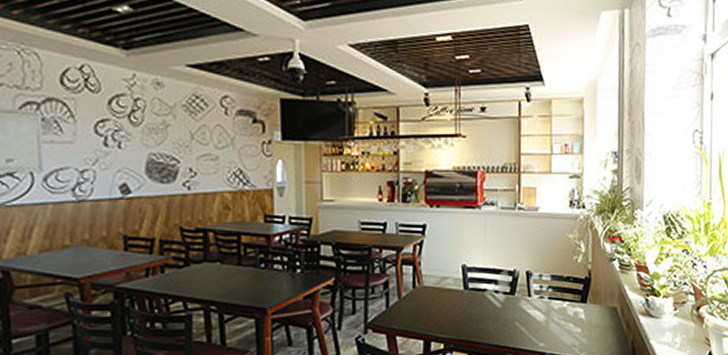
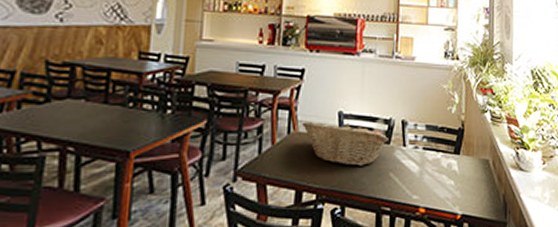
fruit basket: none [426,275,514,317] -> present [301,122,389,166]

